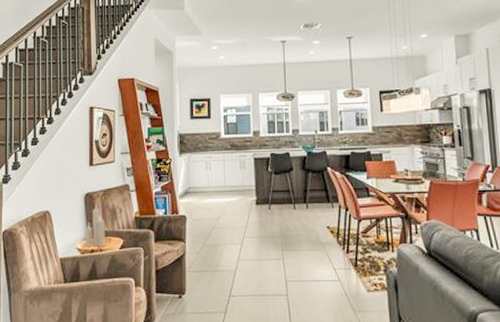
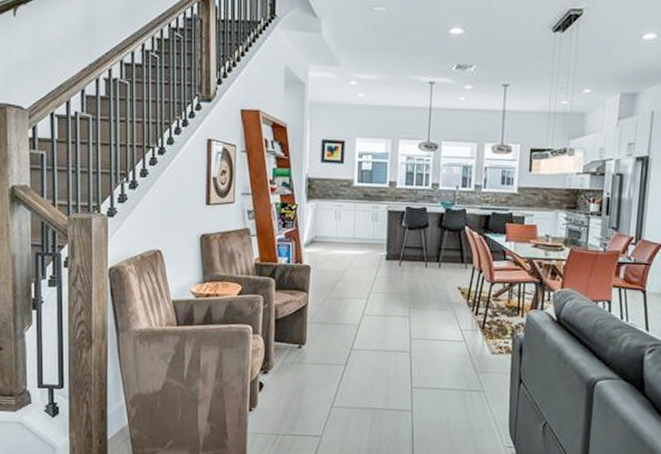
candle: present [85,204,106,247] -> none [200,246,223,292]

